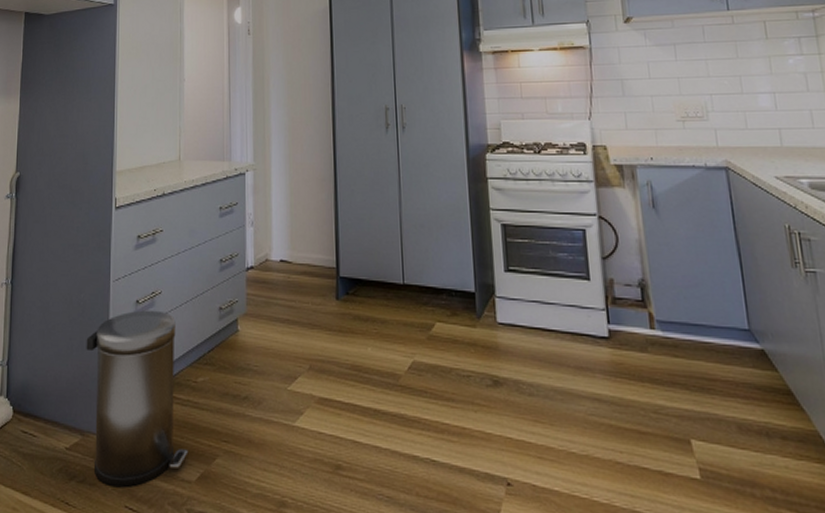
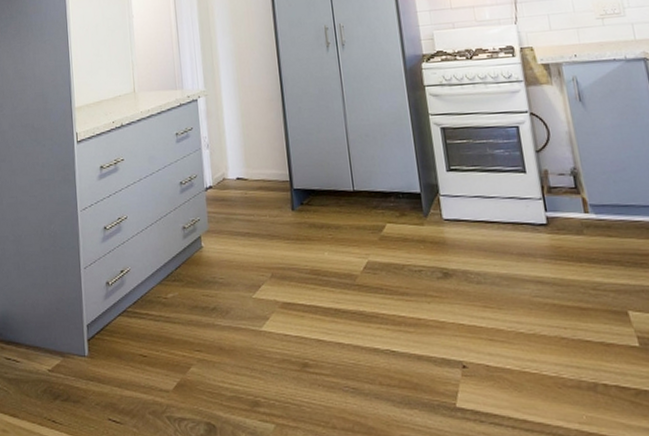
pedal bin: present [86,310,189,488] -> none [59,234,164,403]

